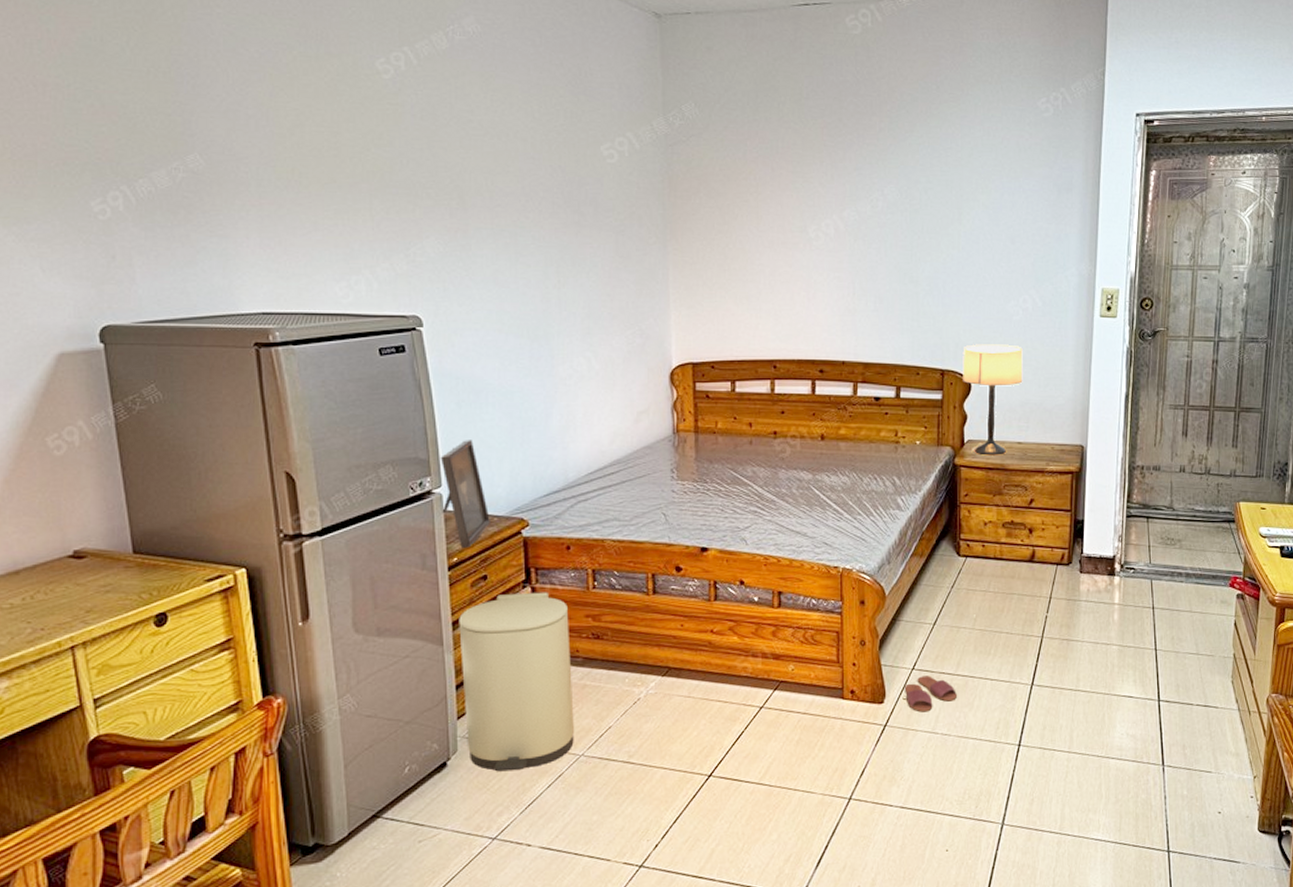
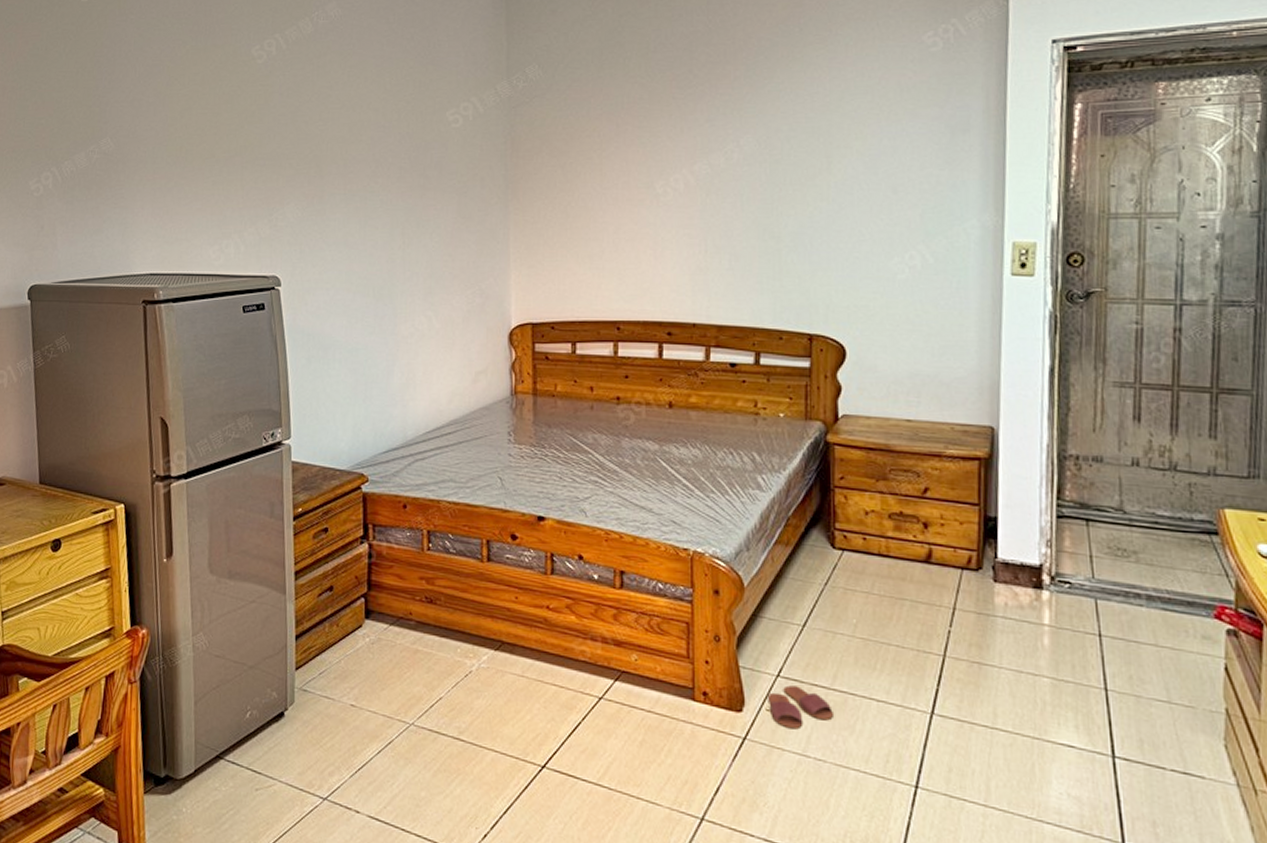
picture frame: present [440,440,490,548] -> none [290,394,333,499]
pedal bin: present [459,592,574,772] -> none [300,548,405,732]
table lamp: present [963,344,1023,456] -> none [835,306,912,434]

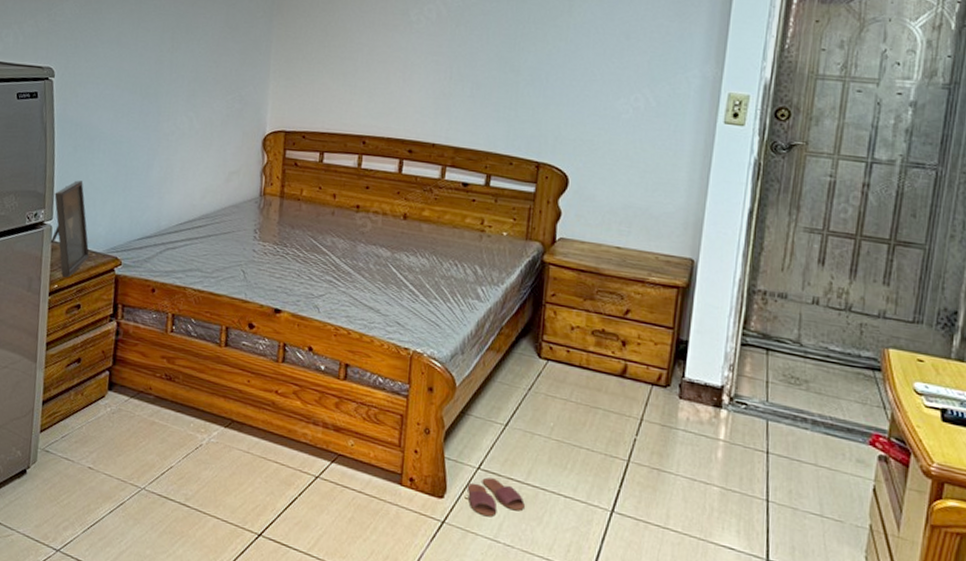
picture frame: none [290,394,333,499] -> present [50,180,90,278]

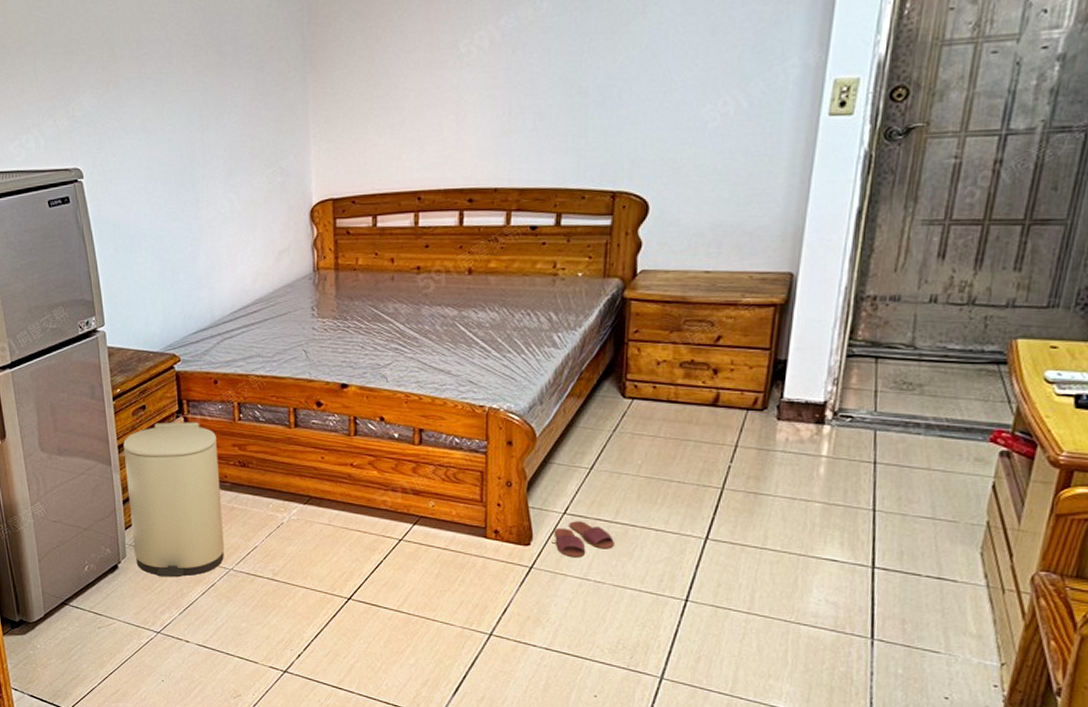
pedal bin: none [46,324,147,492] -> present [123,422,224,578]
picture frame: present [50,180,90,278] -> none [102,282,147,381]

